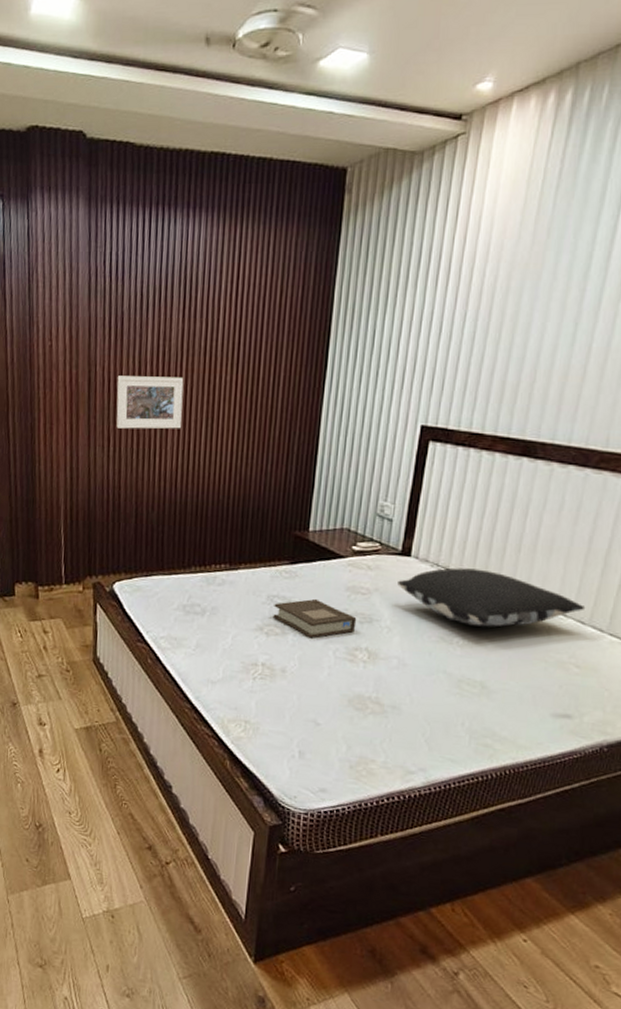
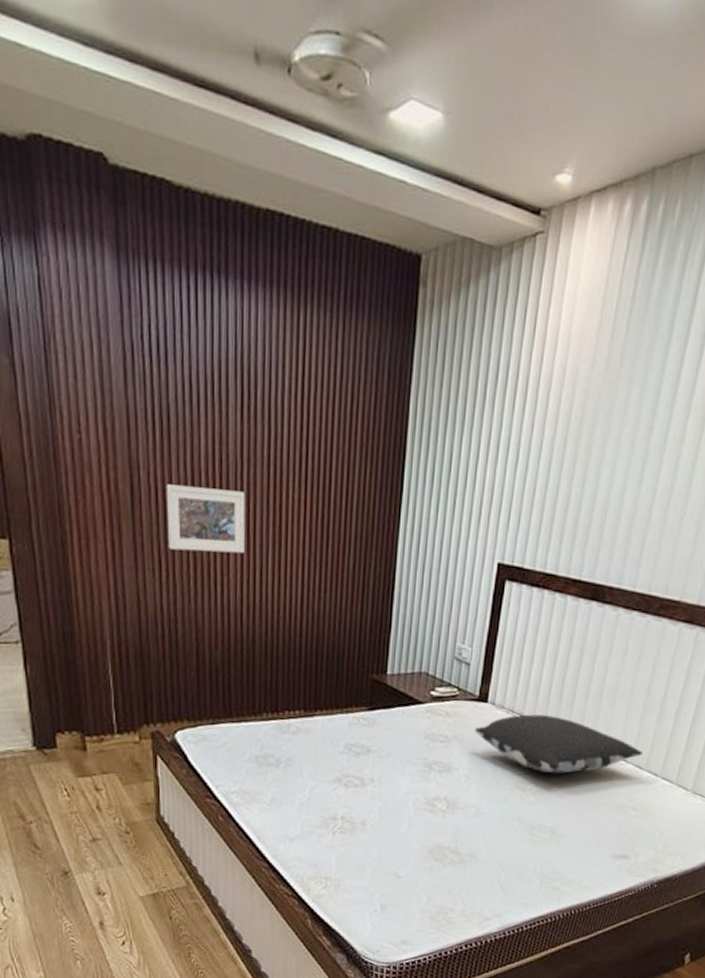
book: present [273,598,357,638] -> none [352,747,436,789]

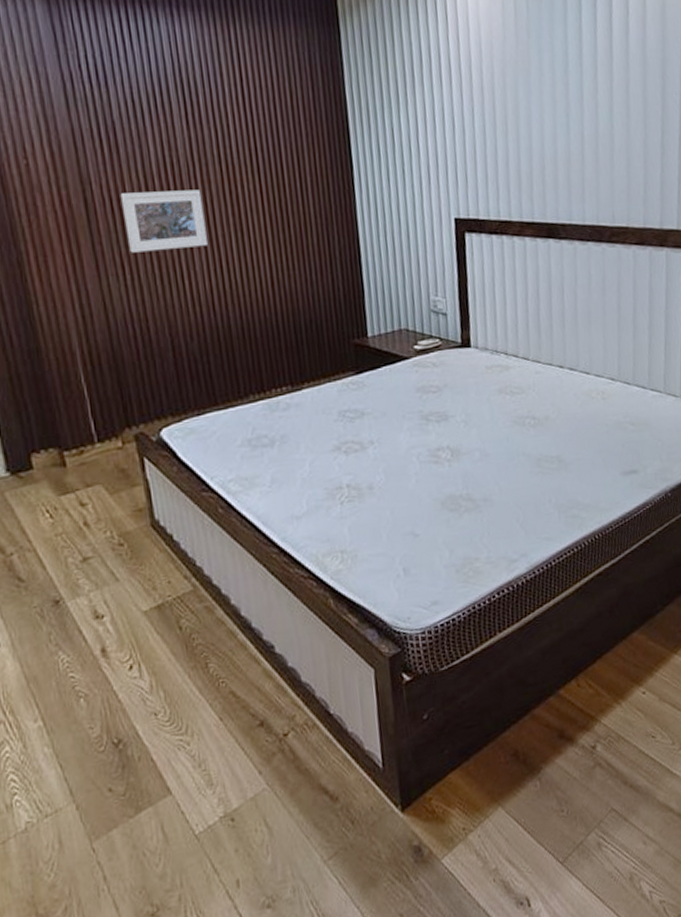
pillow: present [475,714,644,774] -> none [464,349,628,405]

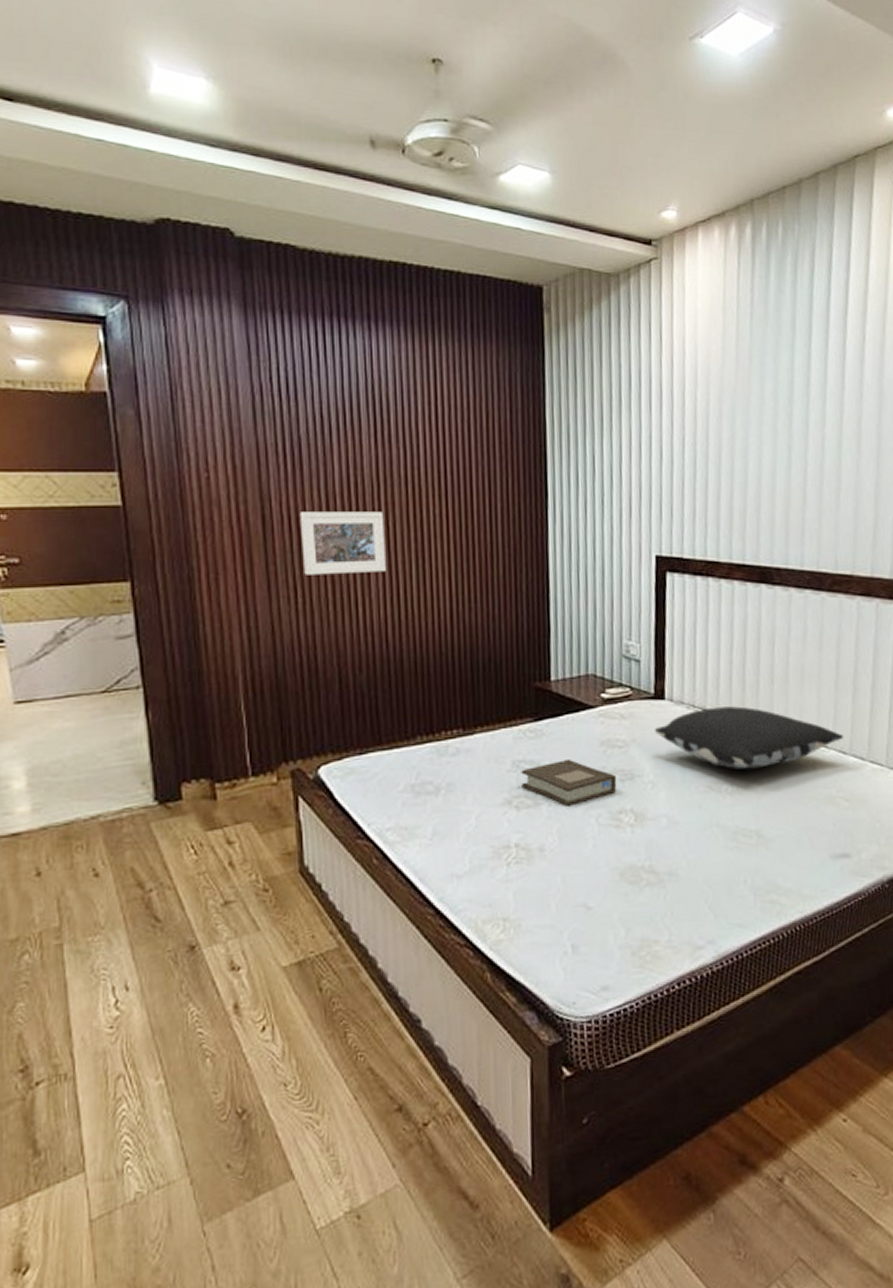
book: none [347,405,434,448] -> present [521,758,617,806]
pillow: none [464,349,628,405] -> present [655,706,844,770]

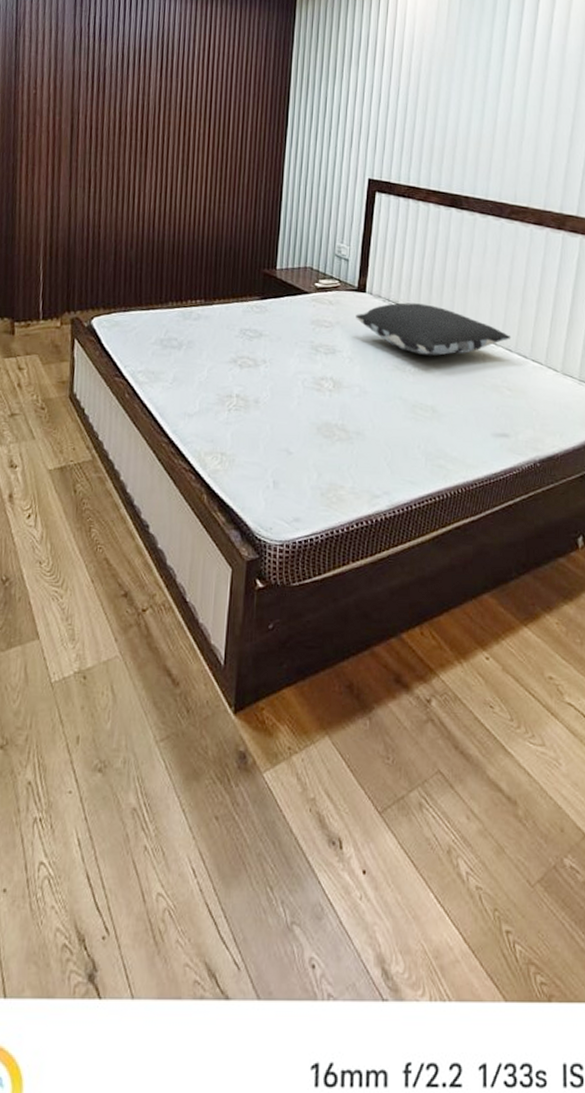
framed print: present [299,511,386,575] -> none [97,124,161,174]
book: present [521,758,617,806] -> none [246,331,322,369]

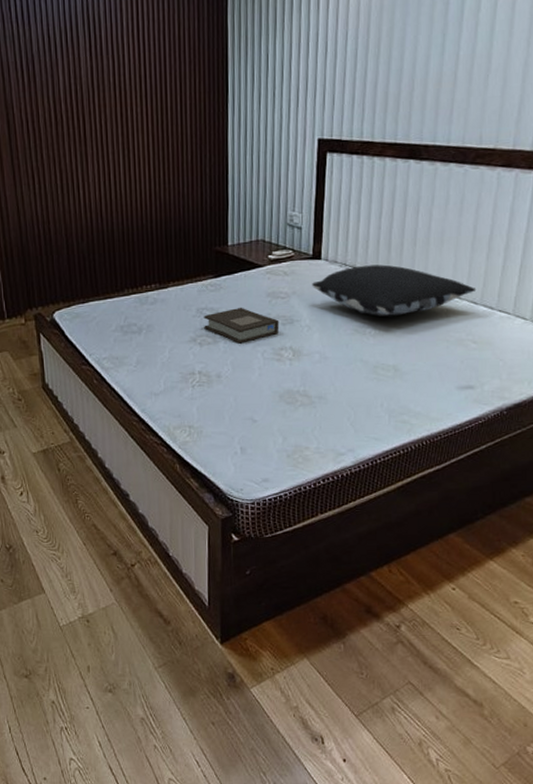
book: none [246,331,322,369] -> present [204,307,280,344]

